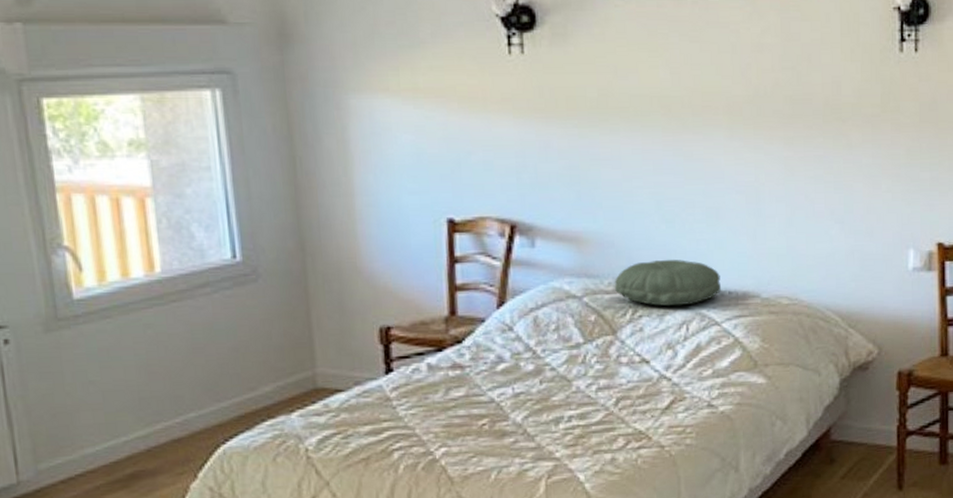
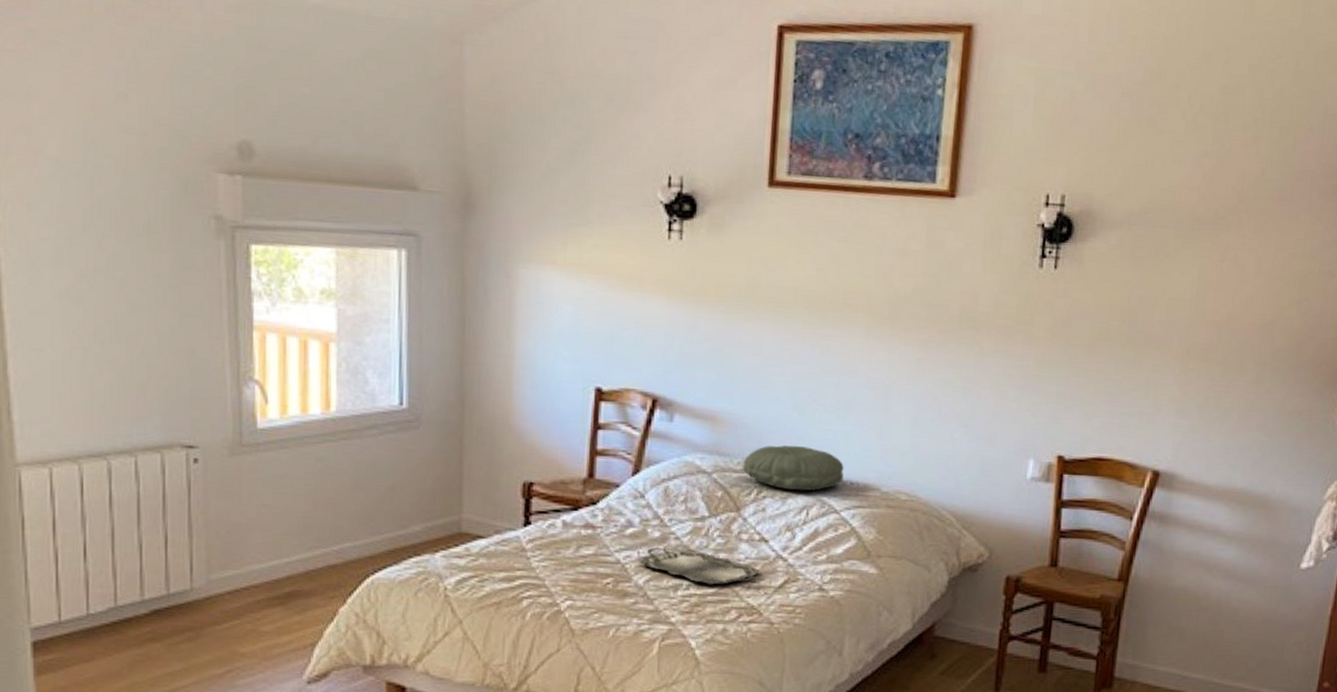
serving tray: none [515,379,644,414] -> present [640,547,760,585]

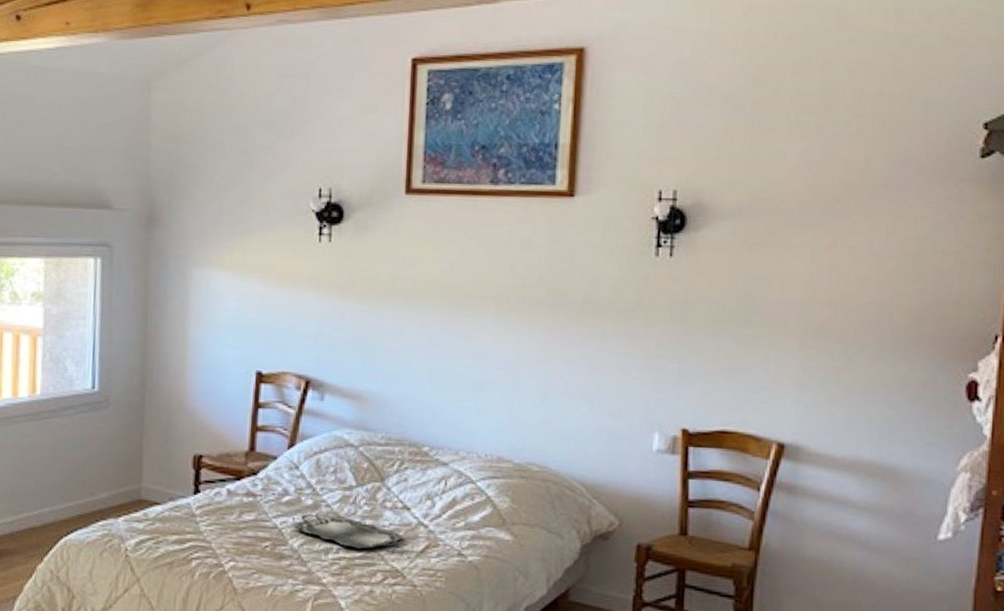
pillow: present [742,445,844,491] -> none [386,421,479,463]

